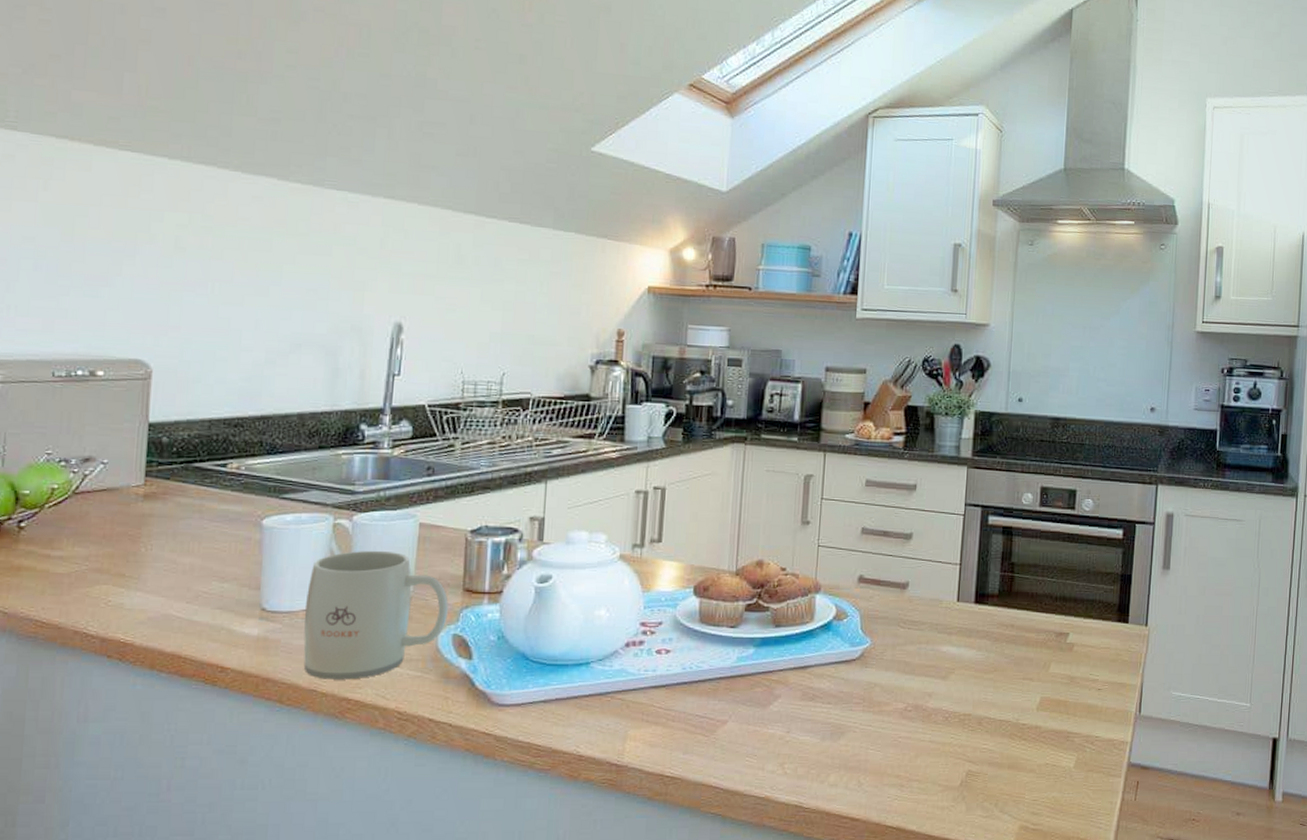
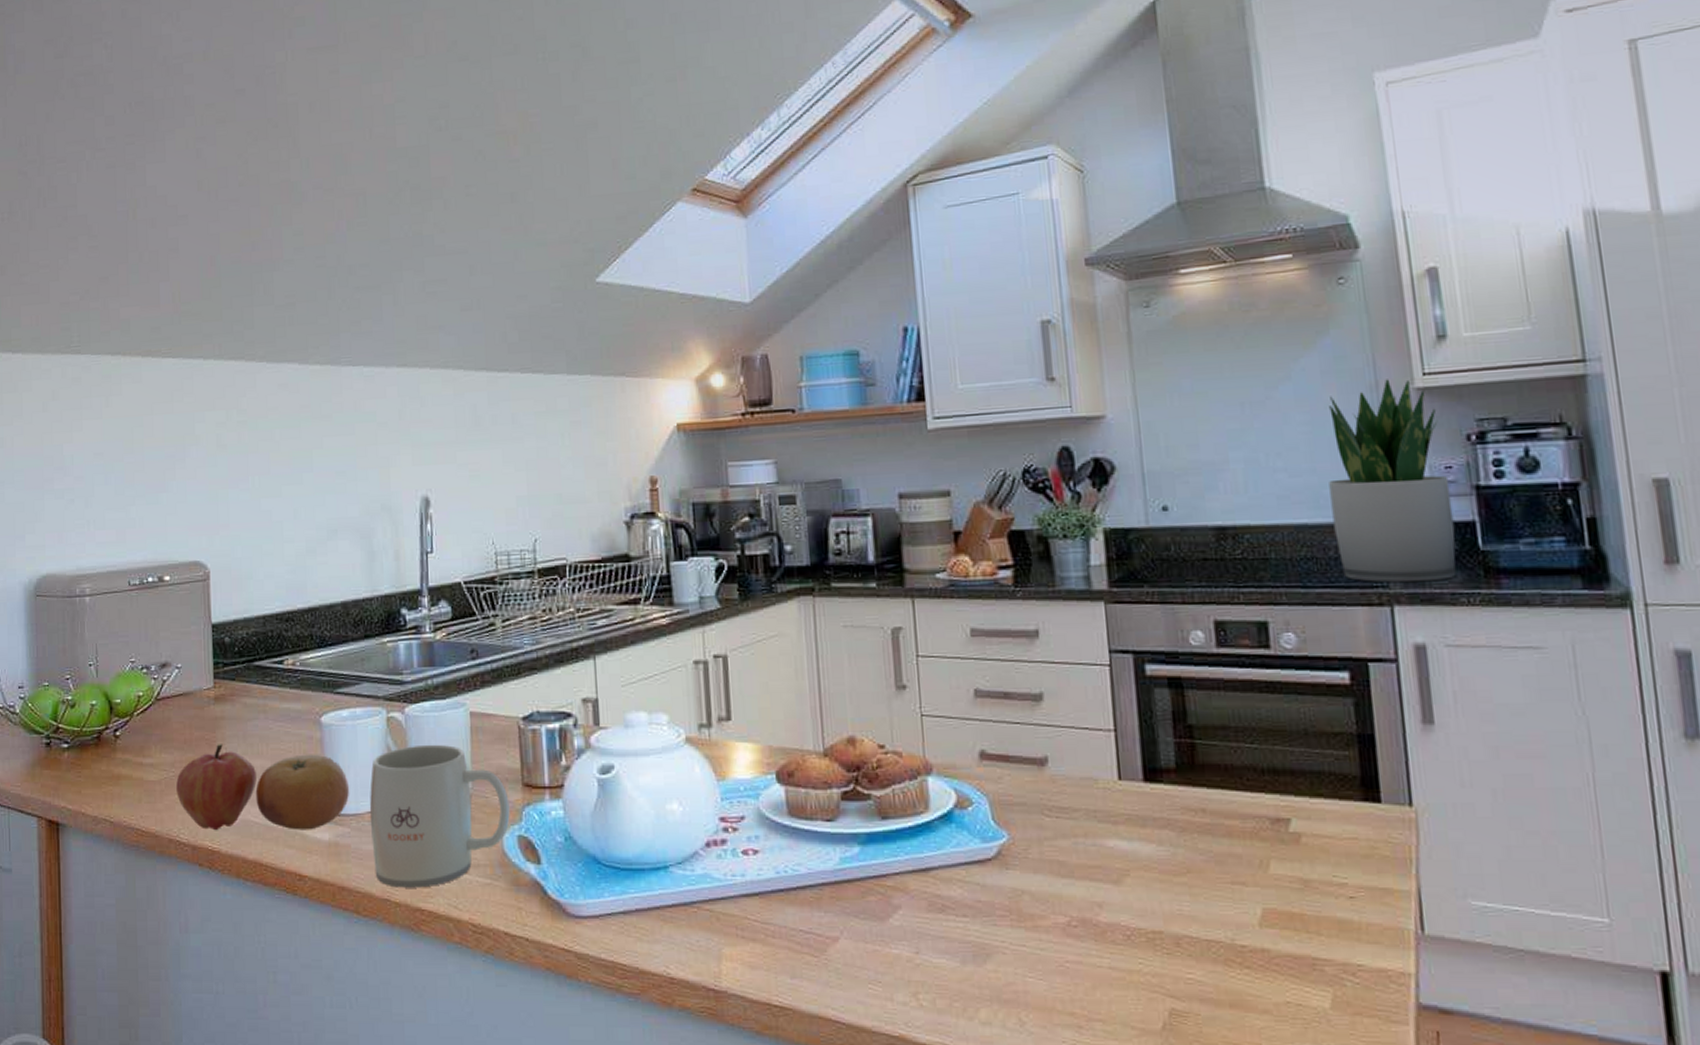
fruit: none [88,540,184,624] -> present [176,744,256,831]
fruit: none [180,554,285,626] -> present [255,754,349,830]
planter: none [1129,322,1207,470] -> present [1329,379,1457,583]

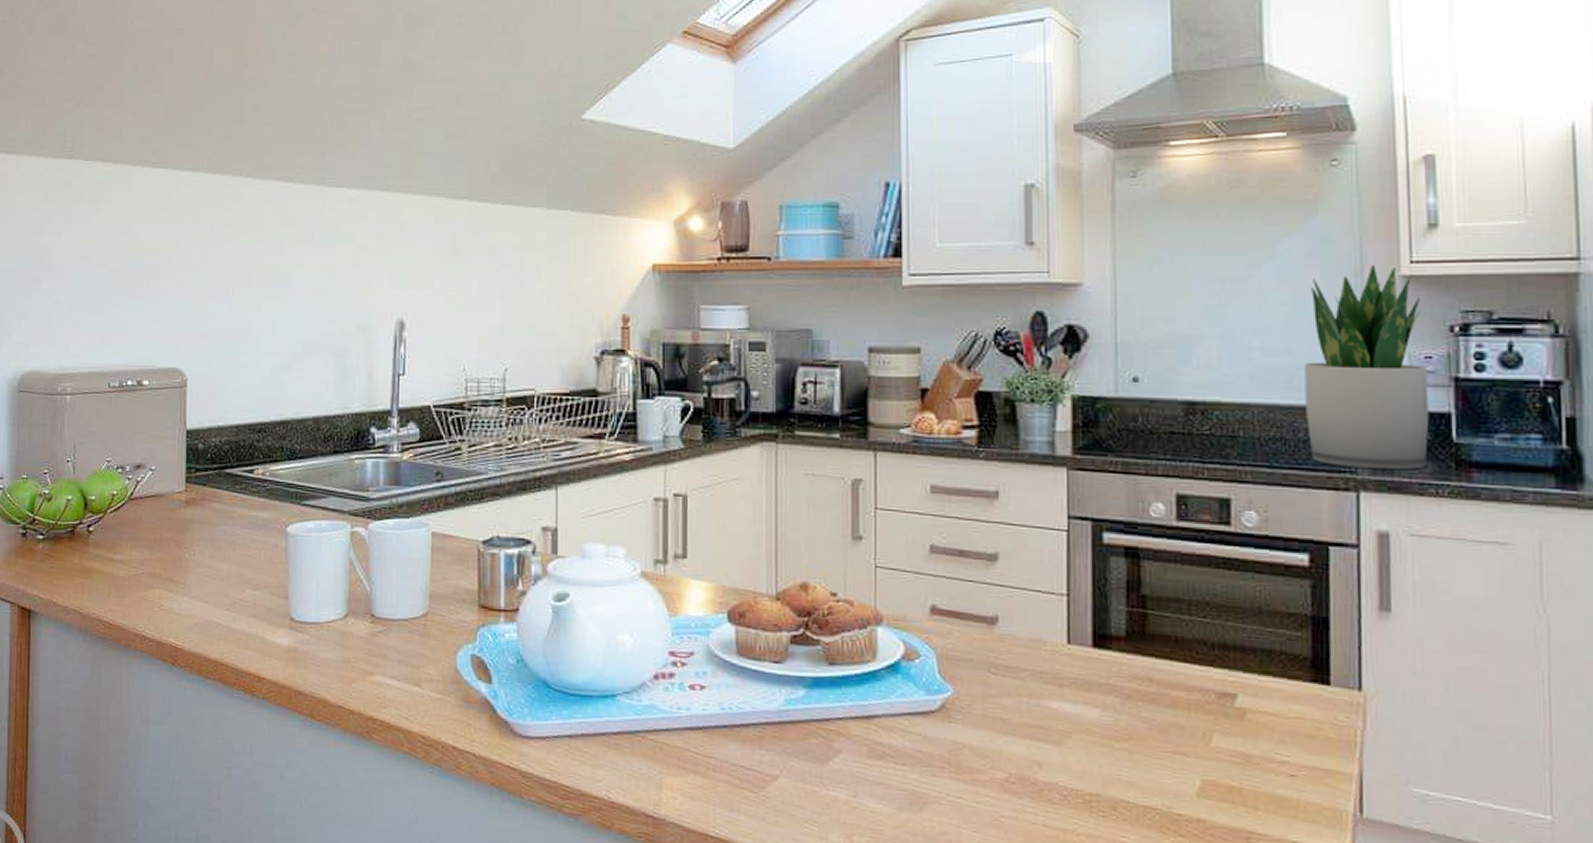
fruit: present [176,744,256,831] -> none [144,546,222,629]
fruit: present [255,754,349,830] -> none [220,561,310,635]
mug: present [369,744,510,888] -> none [329,560,465,698]

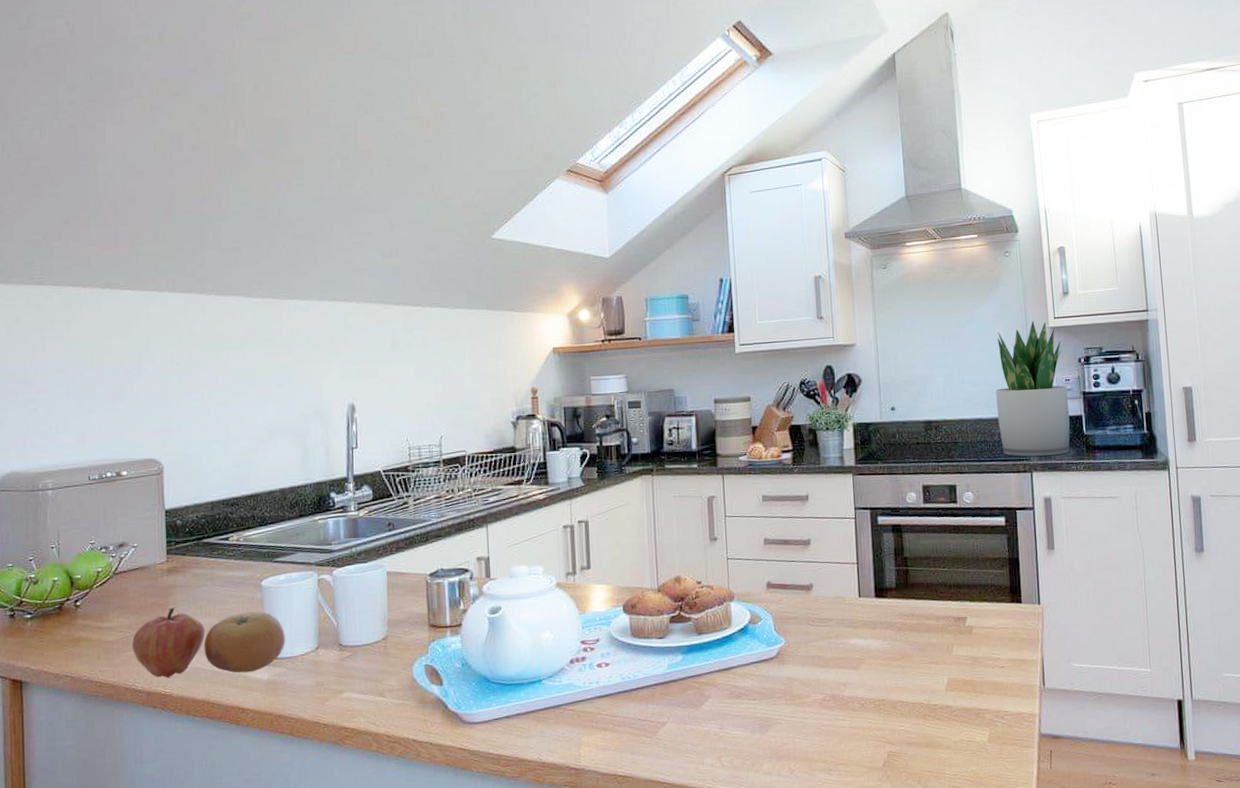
fruit: none [144,546,222,629] -> present [132,607,205,678]
fruit: none [220,561,310,635] -> present [204,611,285,673]

